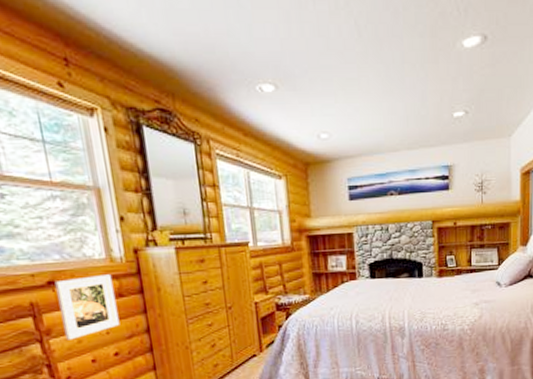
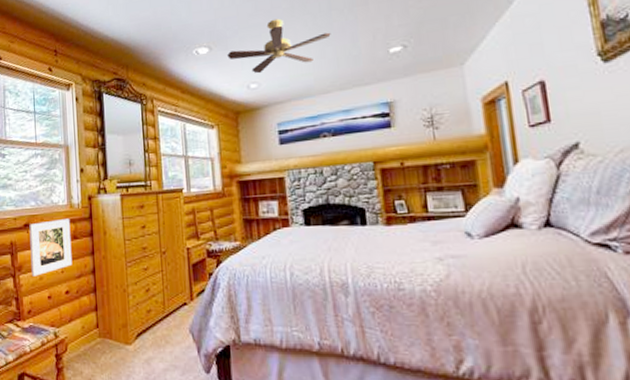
ceiling fan: none [296,63,403,123] -> present [227,18,331,74]

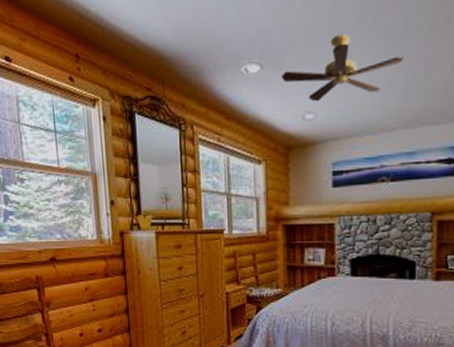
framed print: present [29,219,73,277] -> none [55,255,105,313]

